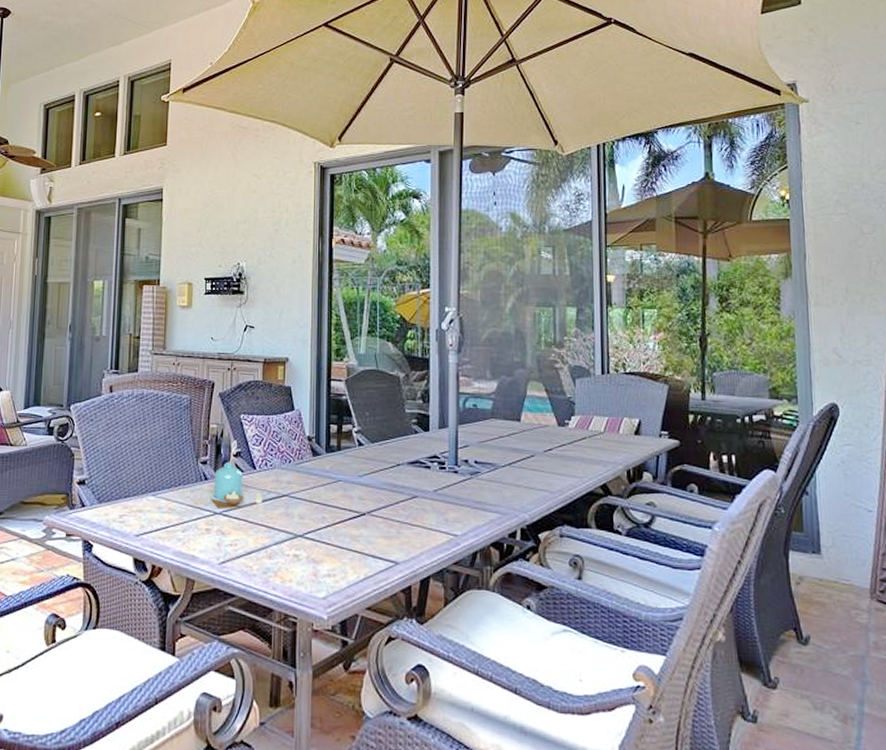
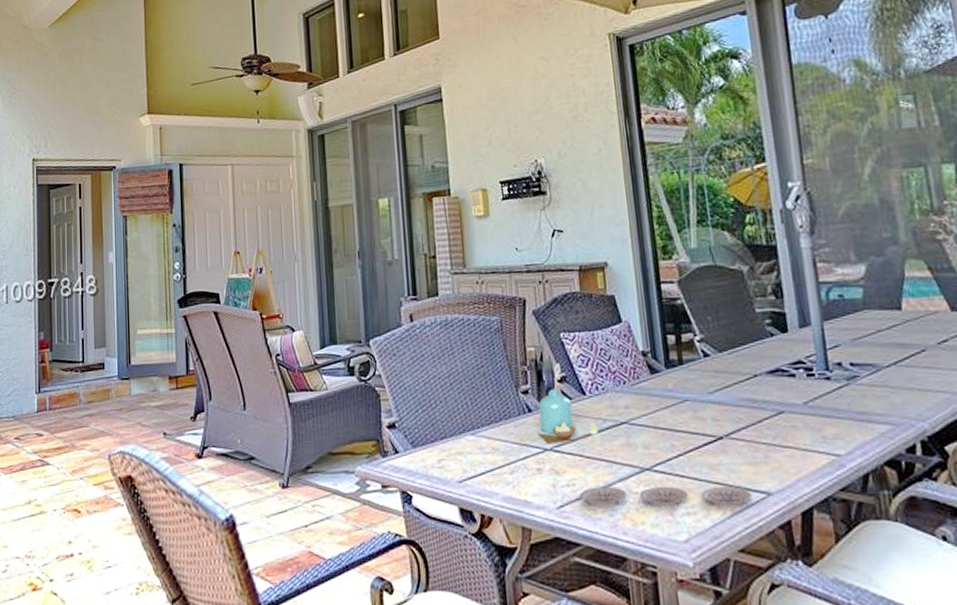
plate: none [240,548,382,573] -> present [579,485,752,509]

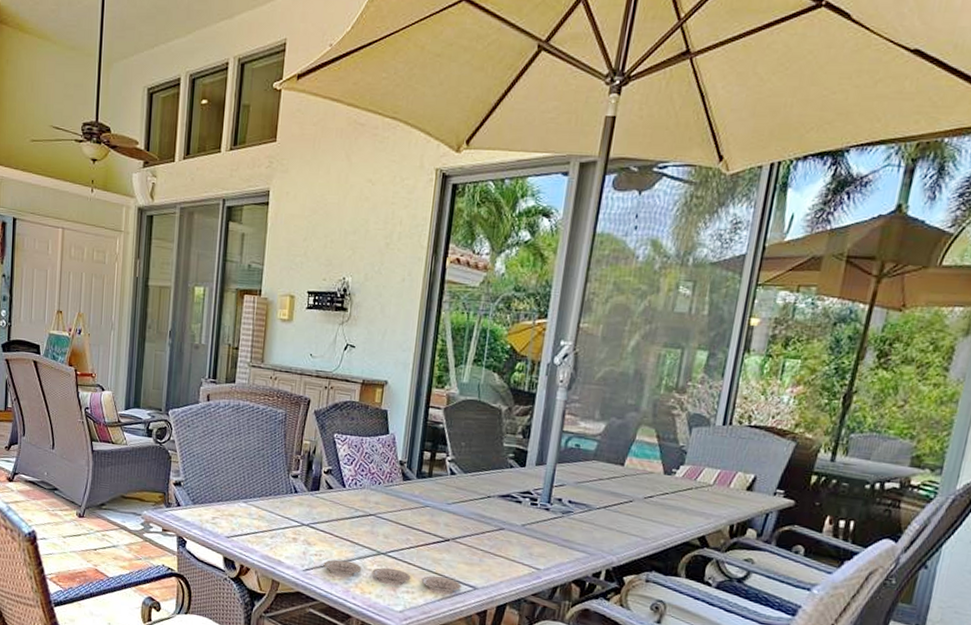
candle: present [537,363,598,445] -> none [298,457,350,522]

